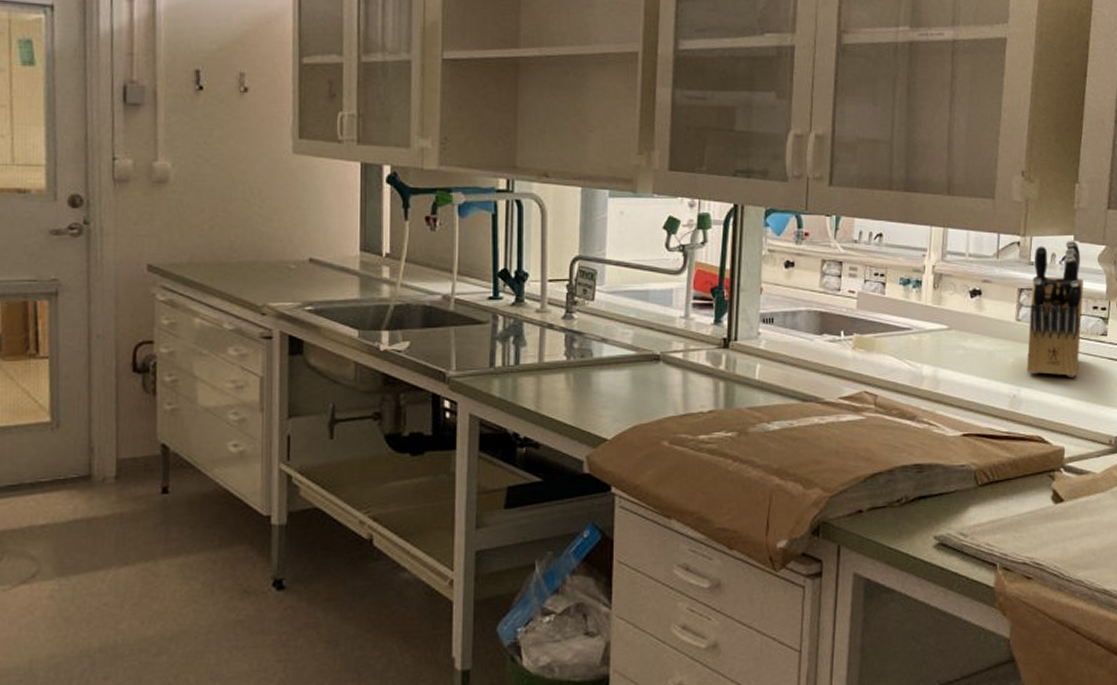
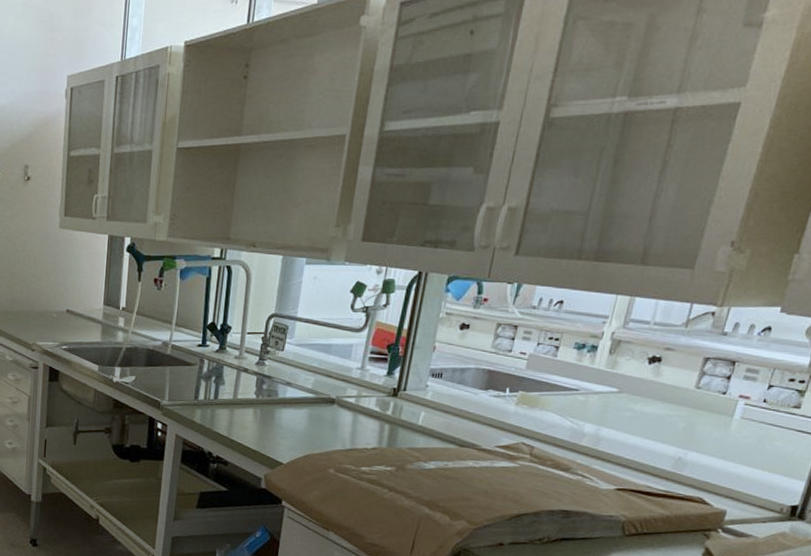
knife block: present [1026,240,1083,377] -> none [698,311,786,446]

